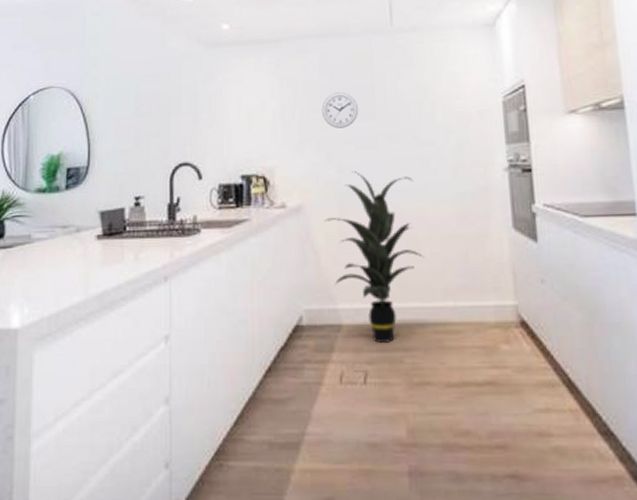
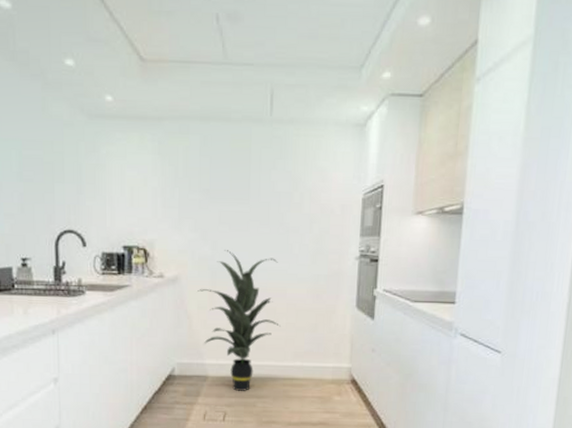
wall clock: present [321,92,359,128] -> none [200,176,235,210]

